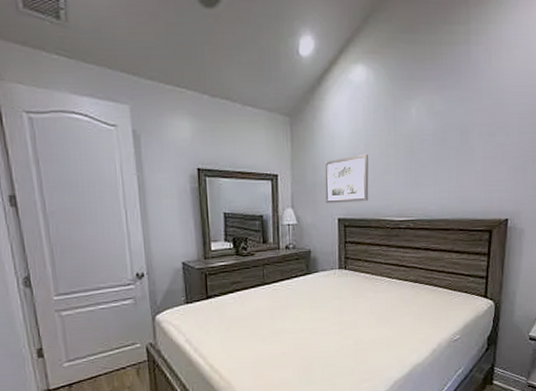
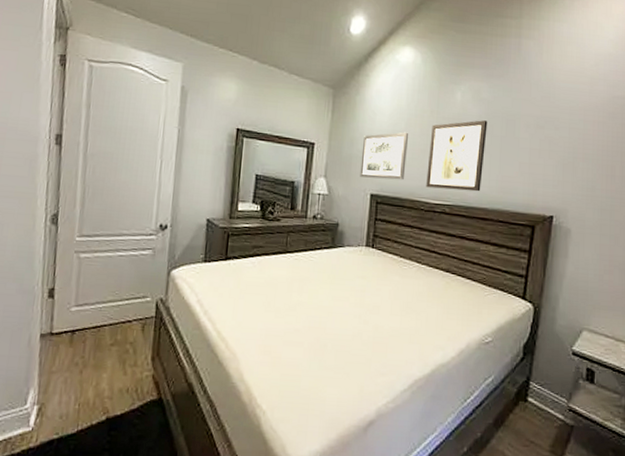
wall art: none [389,134,443,206] -> present [426,120,488,192]

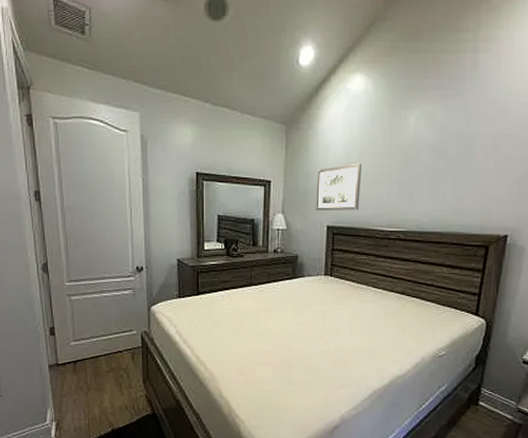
wall art: present [426,120,488,192] -> none [380,144,442,217]

